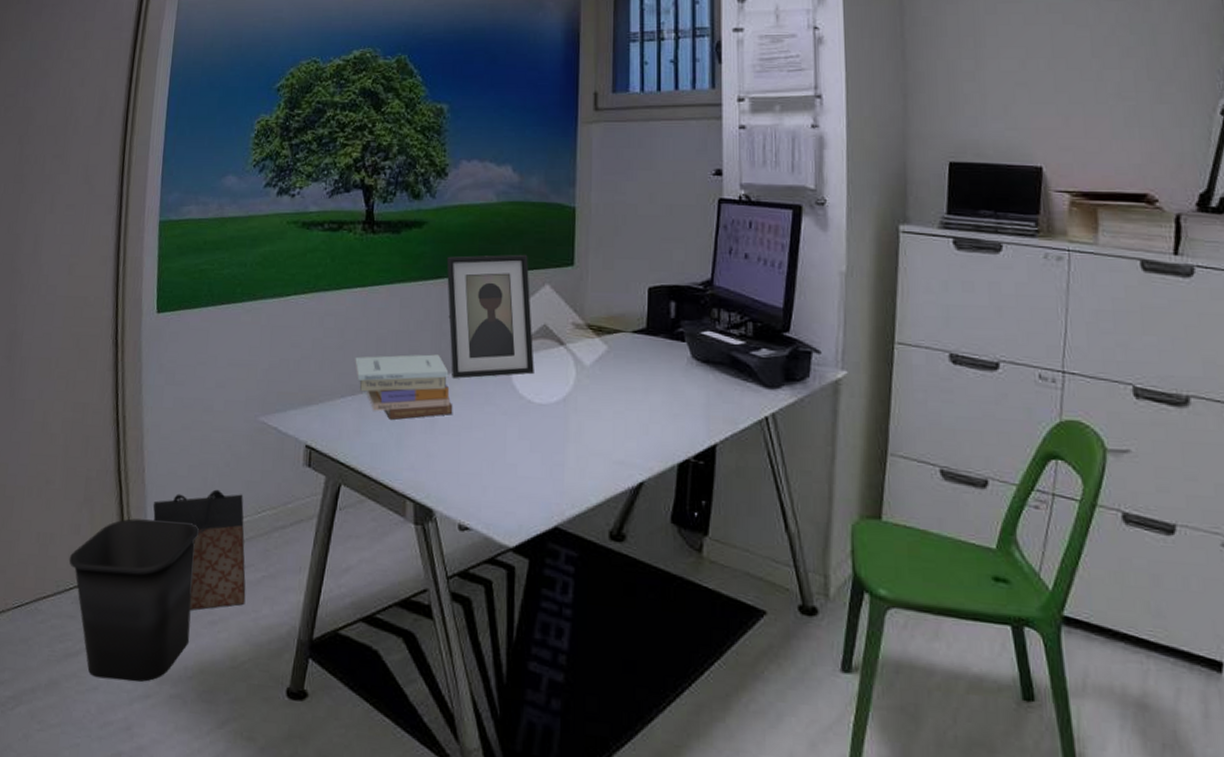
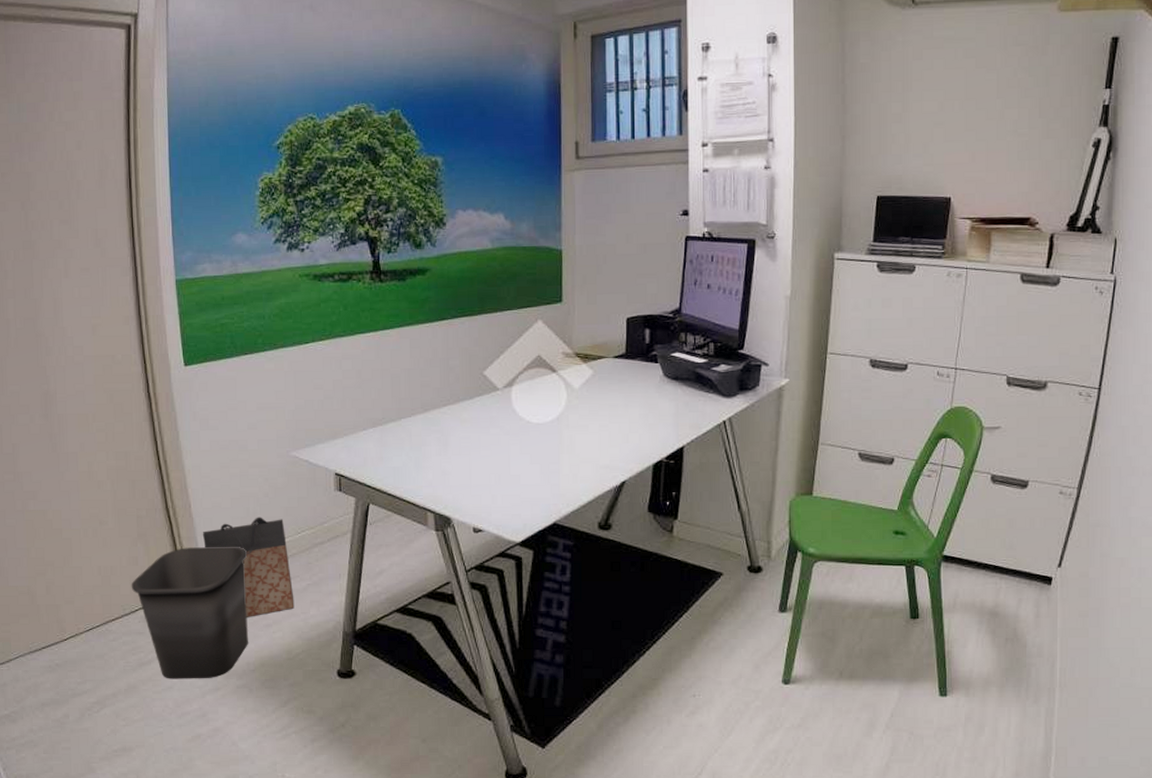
books: present [355,354,453,420] -> none [373,387,463,446]
picture frame: present [446,254,534,379] -> none [449,294,531,407]

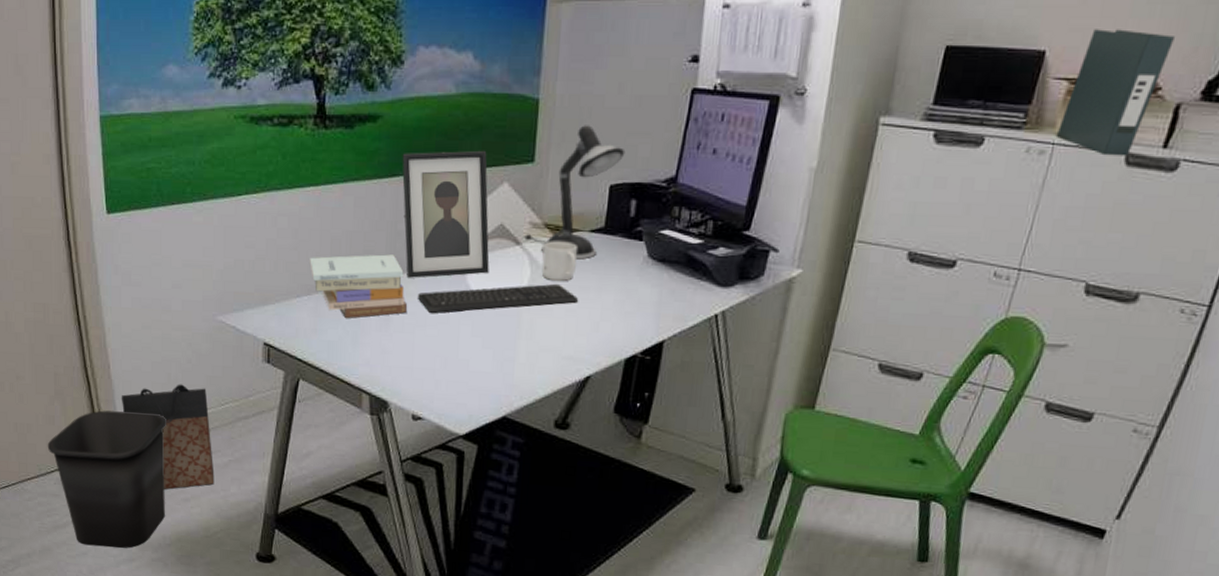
books: none [373,387,463,446] -> present [309,254,408,318]
picture frame: none [449,294,531,407] -> present [401,150,490,278]
computer keyboard: none [471,403,609,436] -> present [418,283,578,313]
desk lamp: none [558,269,637,382] -> present [523,125,626,260]
mug: none [575,367,604,402] -> present [541,241,577,282]
binder: none [967,179,1041,276] -> present [1055,29,1175,156]

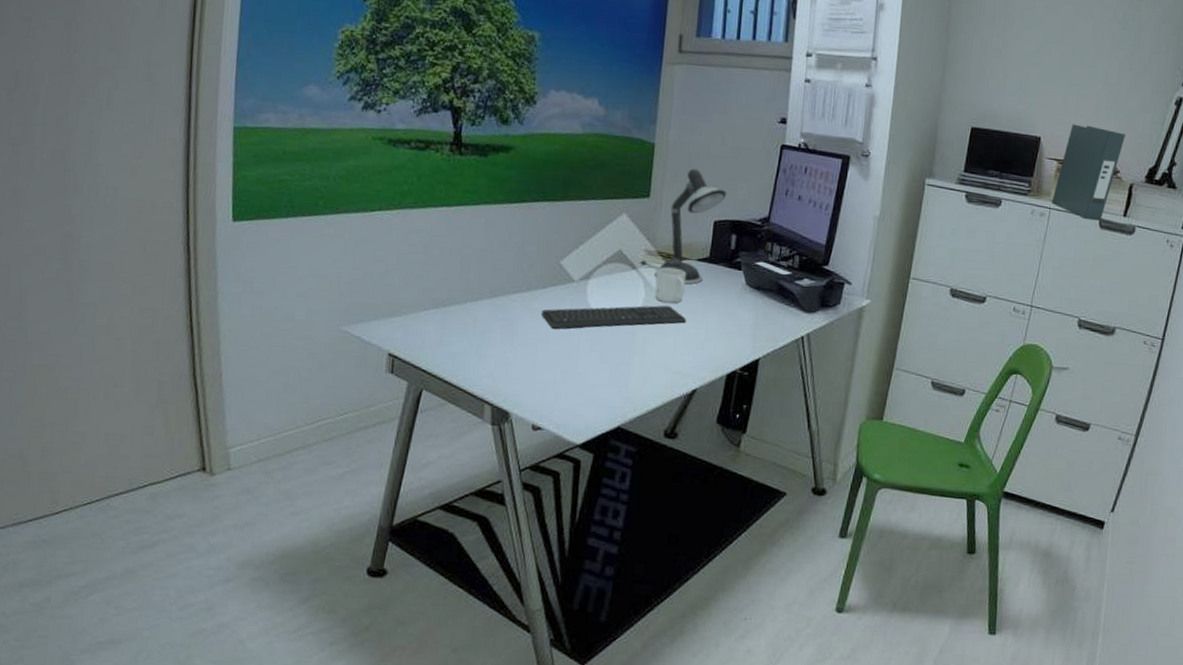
waste bin: present [47,410,168,548] -> none [142,420,281,568]
bag: present [121,384,215,490] -> none [231,393,328,503]
books: present [309,254,408,318] -> none [439,272,532,332]
picture frame: present [401,150,490,278] -> none [531,182,609,296]

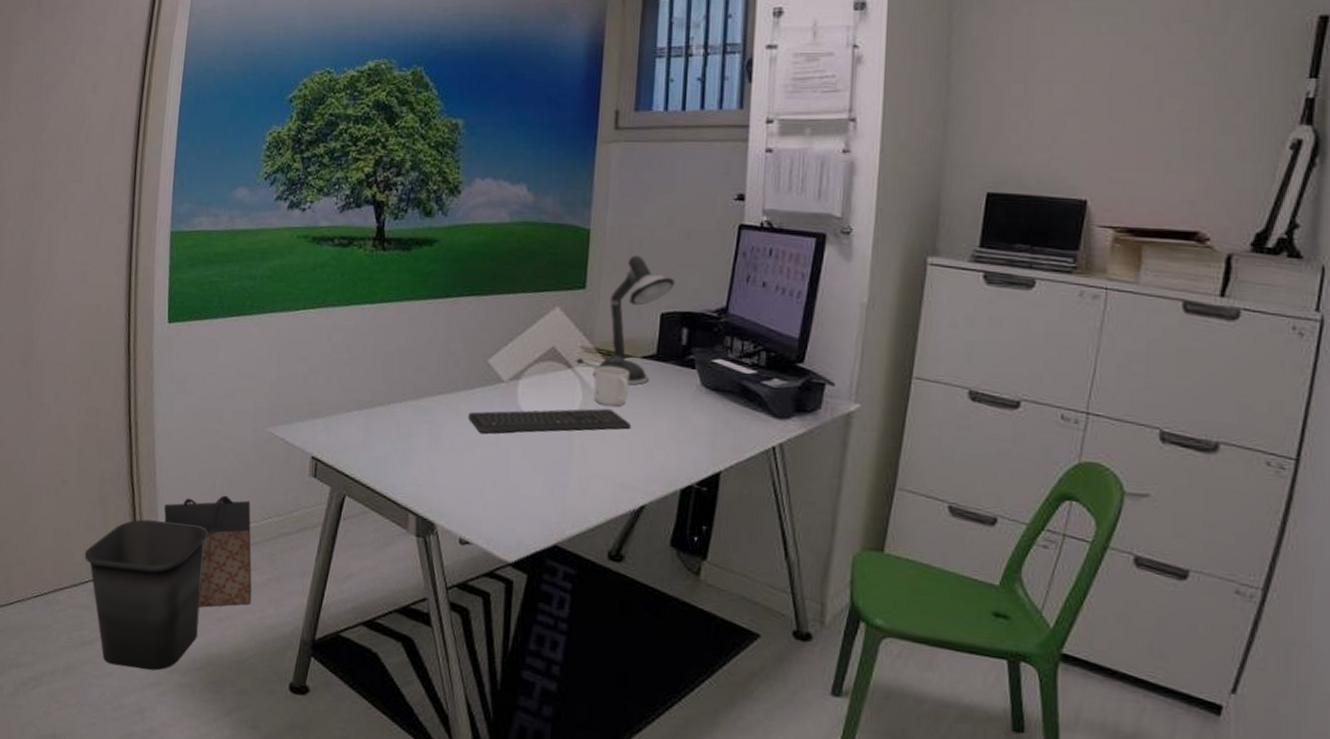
waste bin: none [142,420,281,568] -> present [84,519,209,671]
bag: none [231,393,328,503] -> present [163,495,252,608]
binder: present [1051,124,1125,221] -> none [1108,182,1215,304]

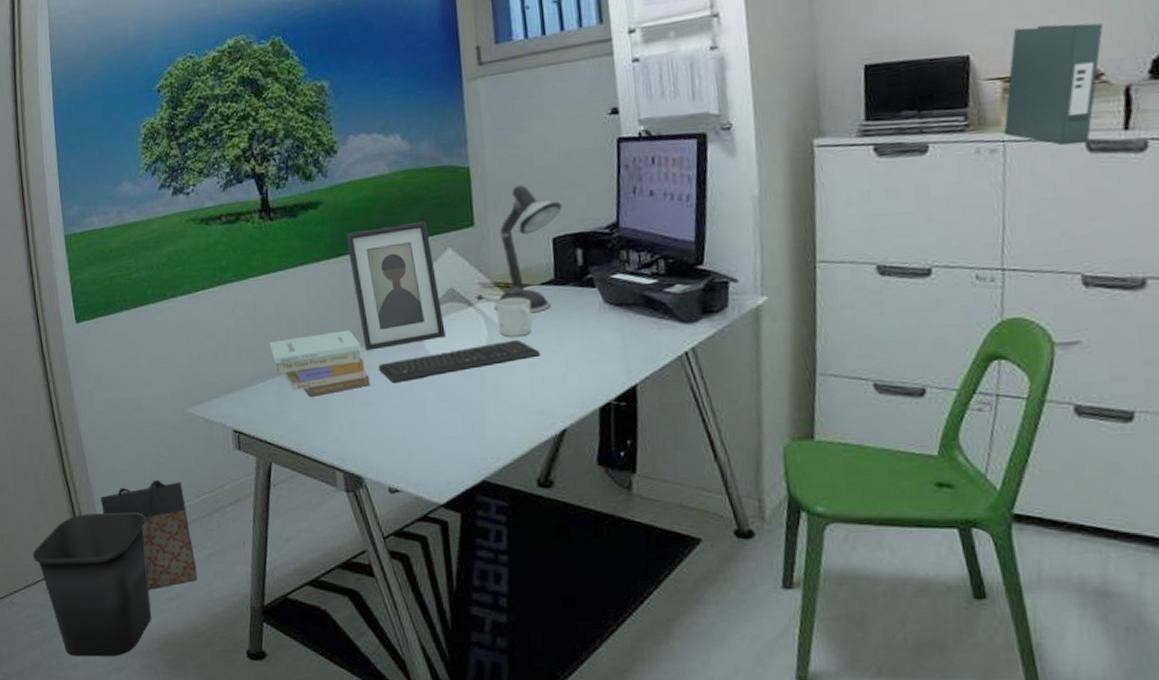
books: none [362,372,458,435] -> present [269,330,371,397]
picture frame: none [456,275,541,398] -> present [346,221,446,351]
binder: none [1108,182,1215,304] -> present [1003,23,1103,146]

